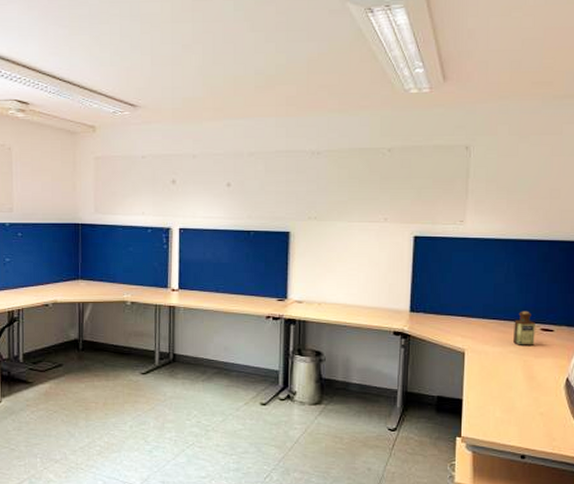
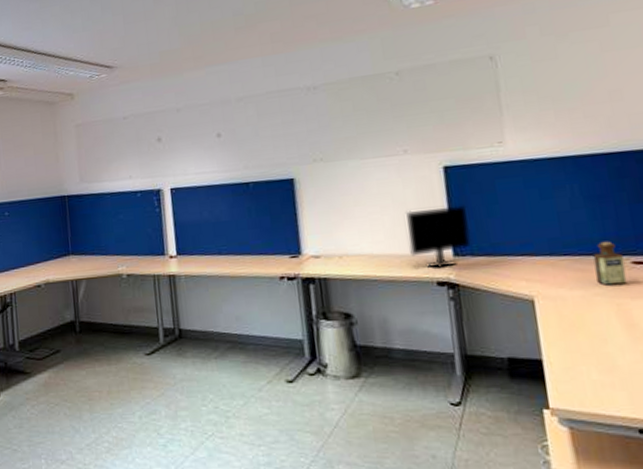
monitor: none [377,270,427,320] -> present [406,205,471,268]

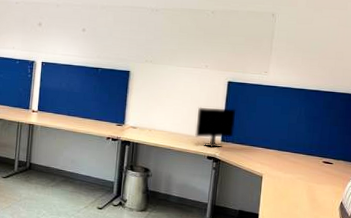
bottle: present [593,241,628,286] -> none [301,146,319,174]

